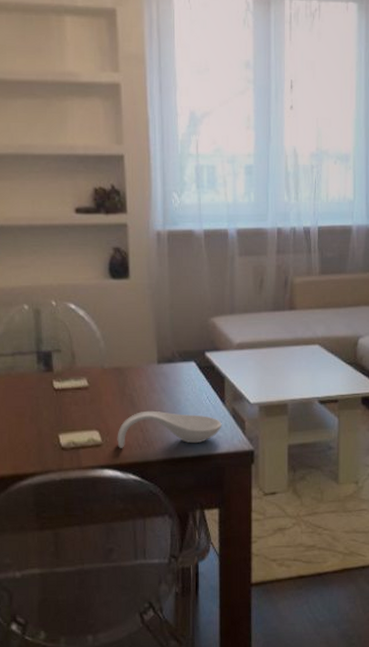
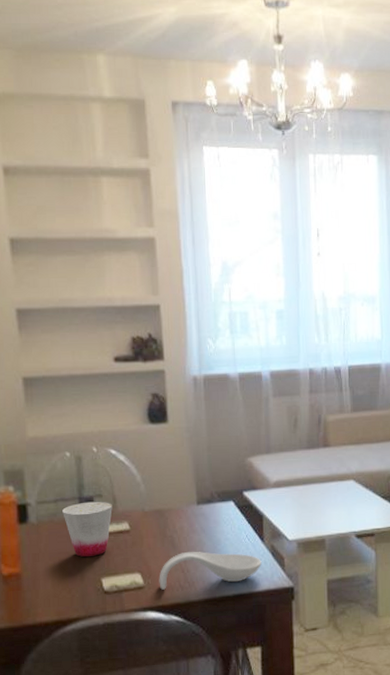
cup: none [20,356,71,413] -> present [62,501,112,557]

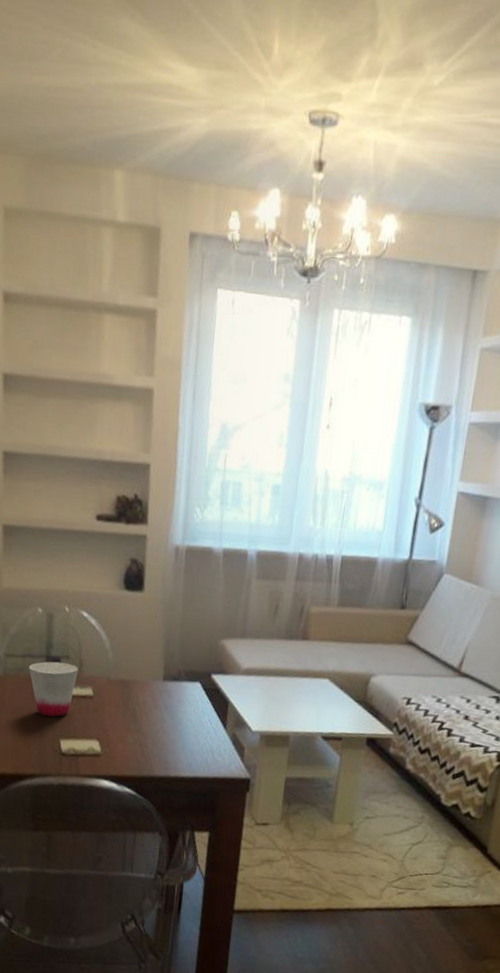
spoon rest: present [159,551,262,590] -> none [116,726,221,765]

